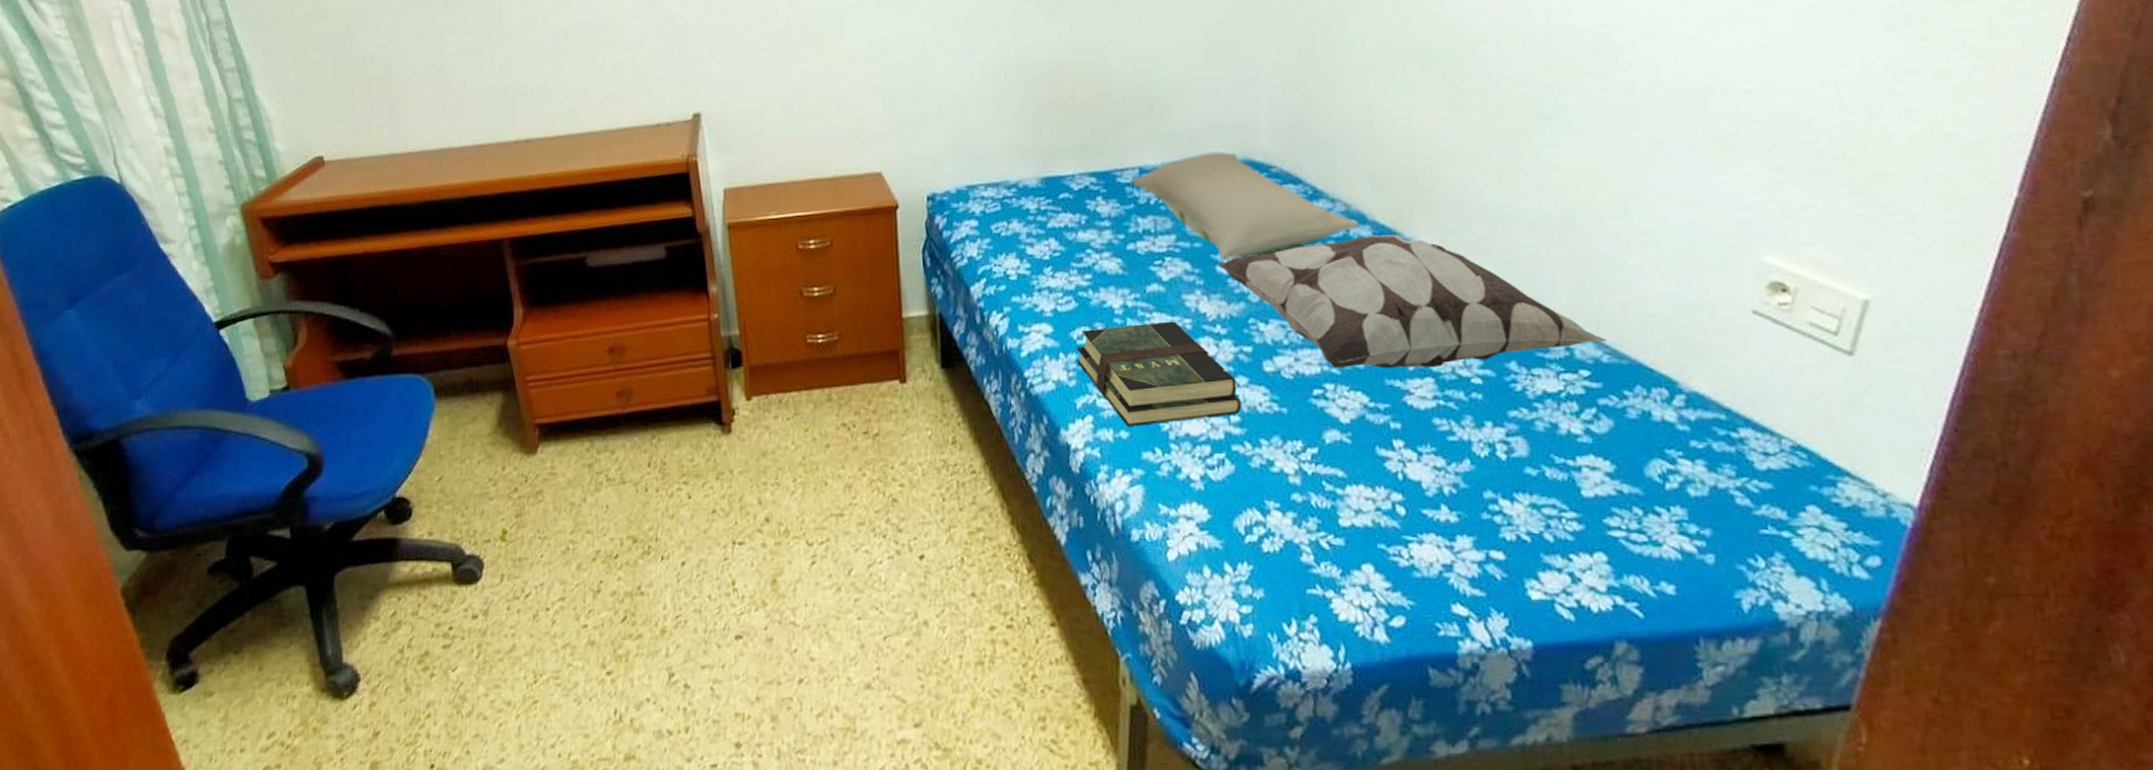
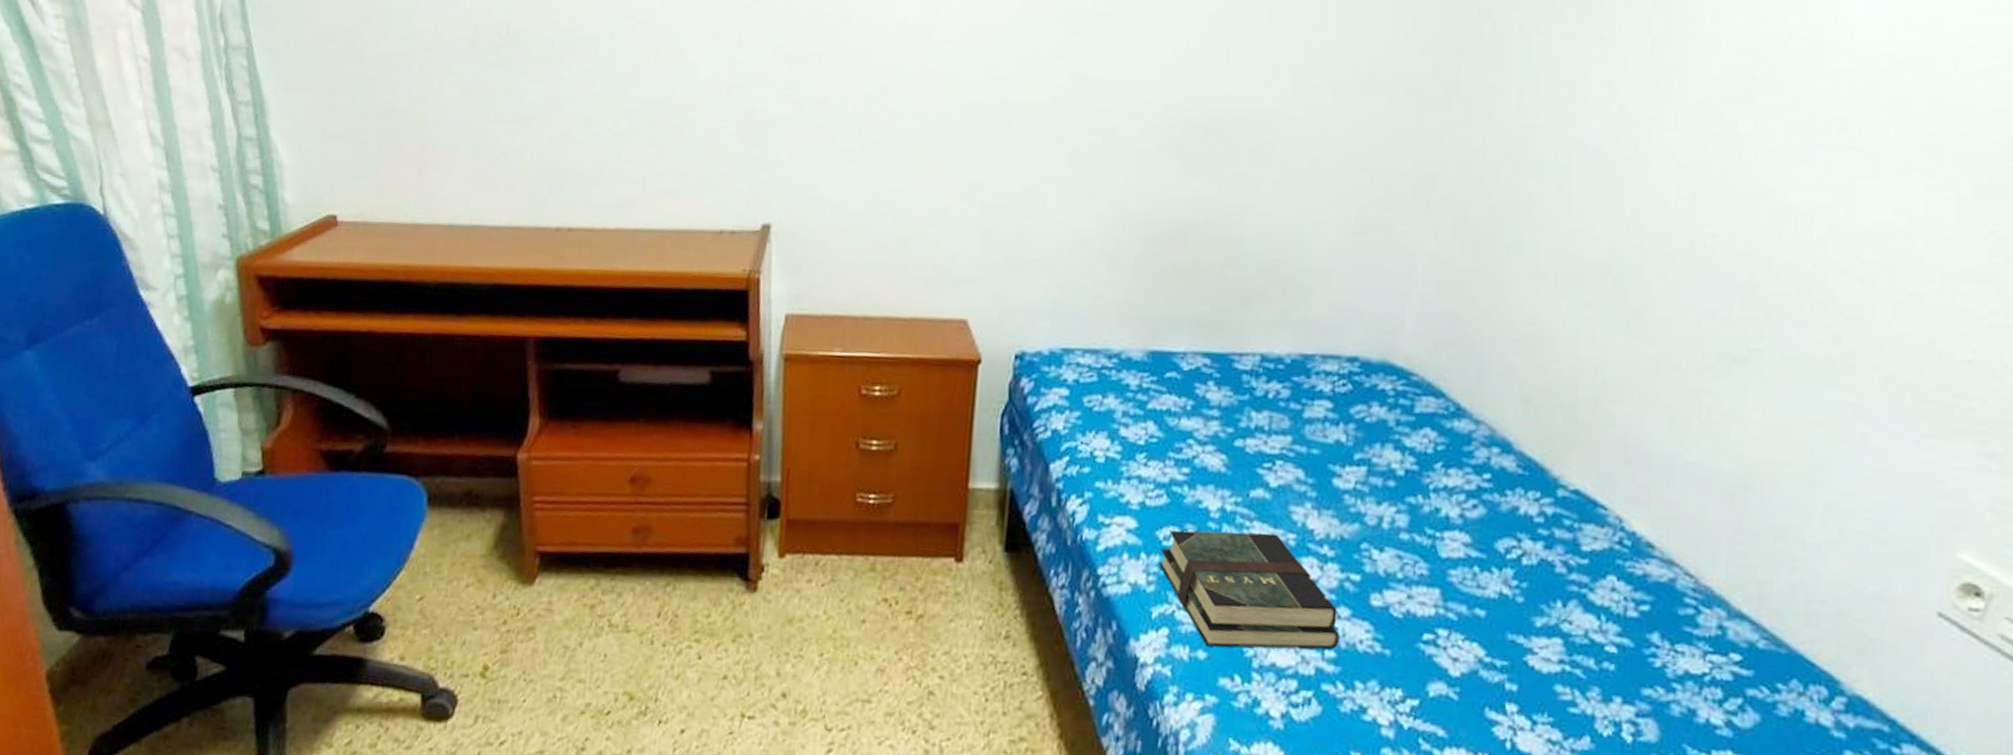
pillow: present [1130,151,1360,261] -> none [1248,348,1503,474]
decorative pillow: present [1218,234,1609,369] -> none [1335,467,1768,627]

